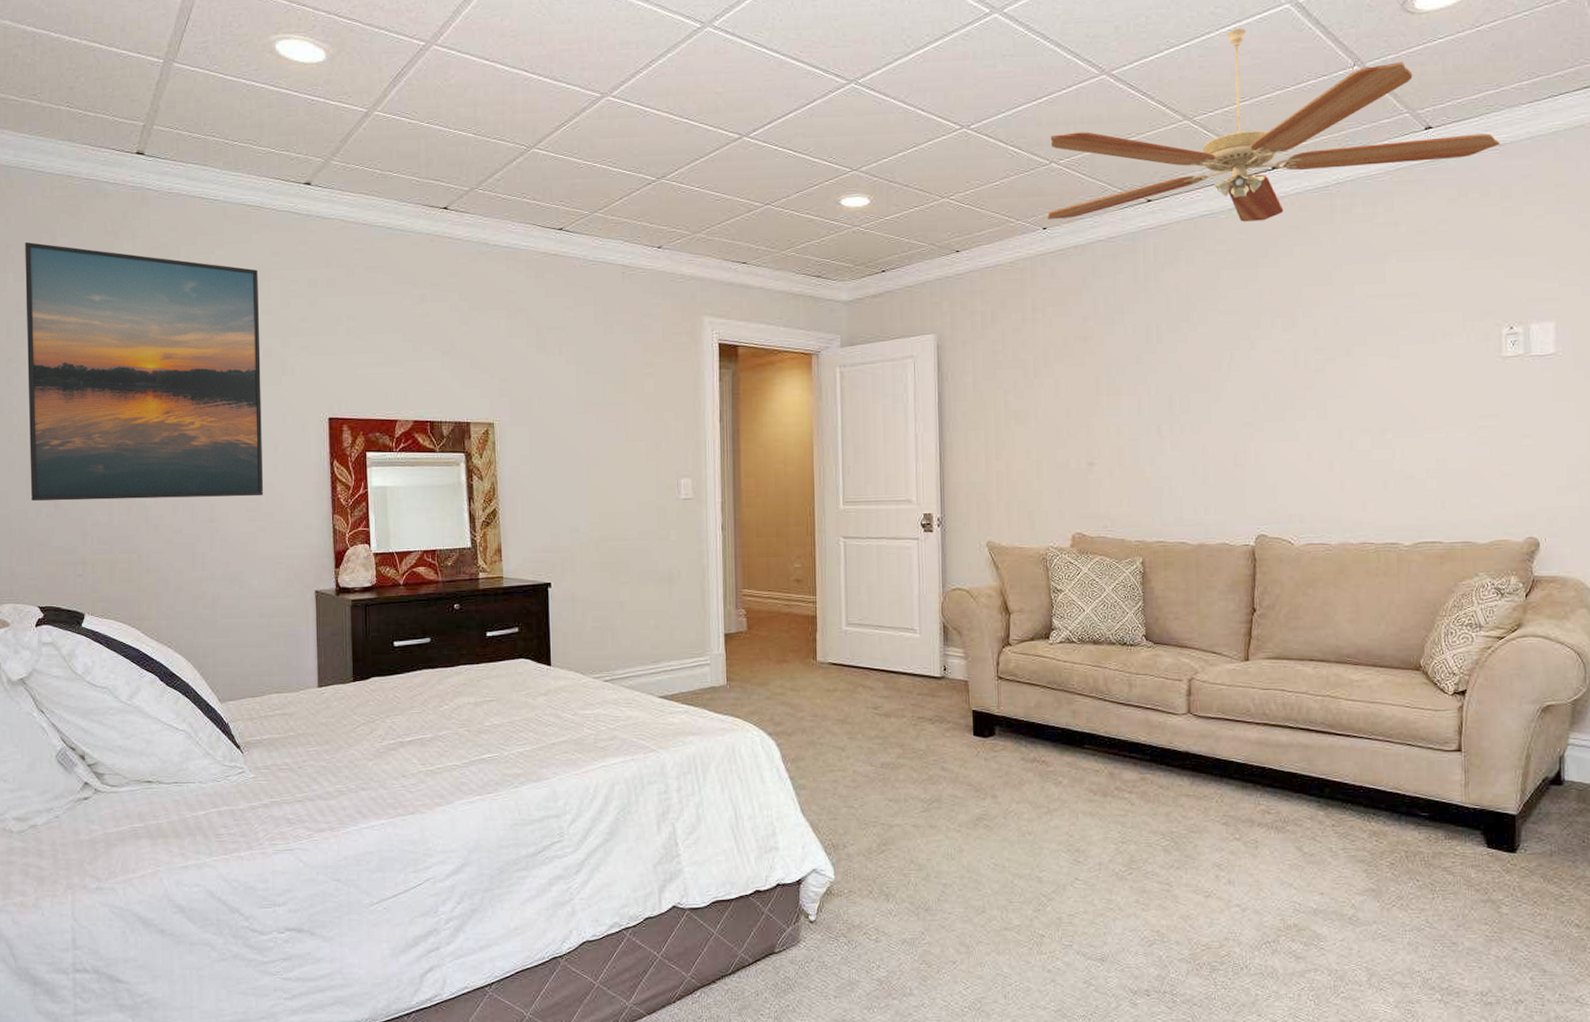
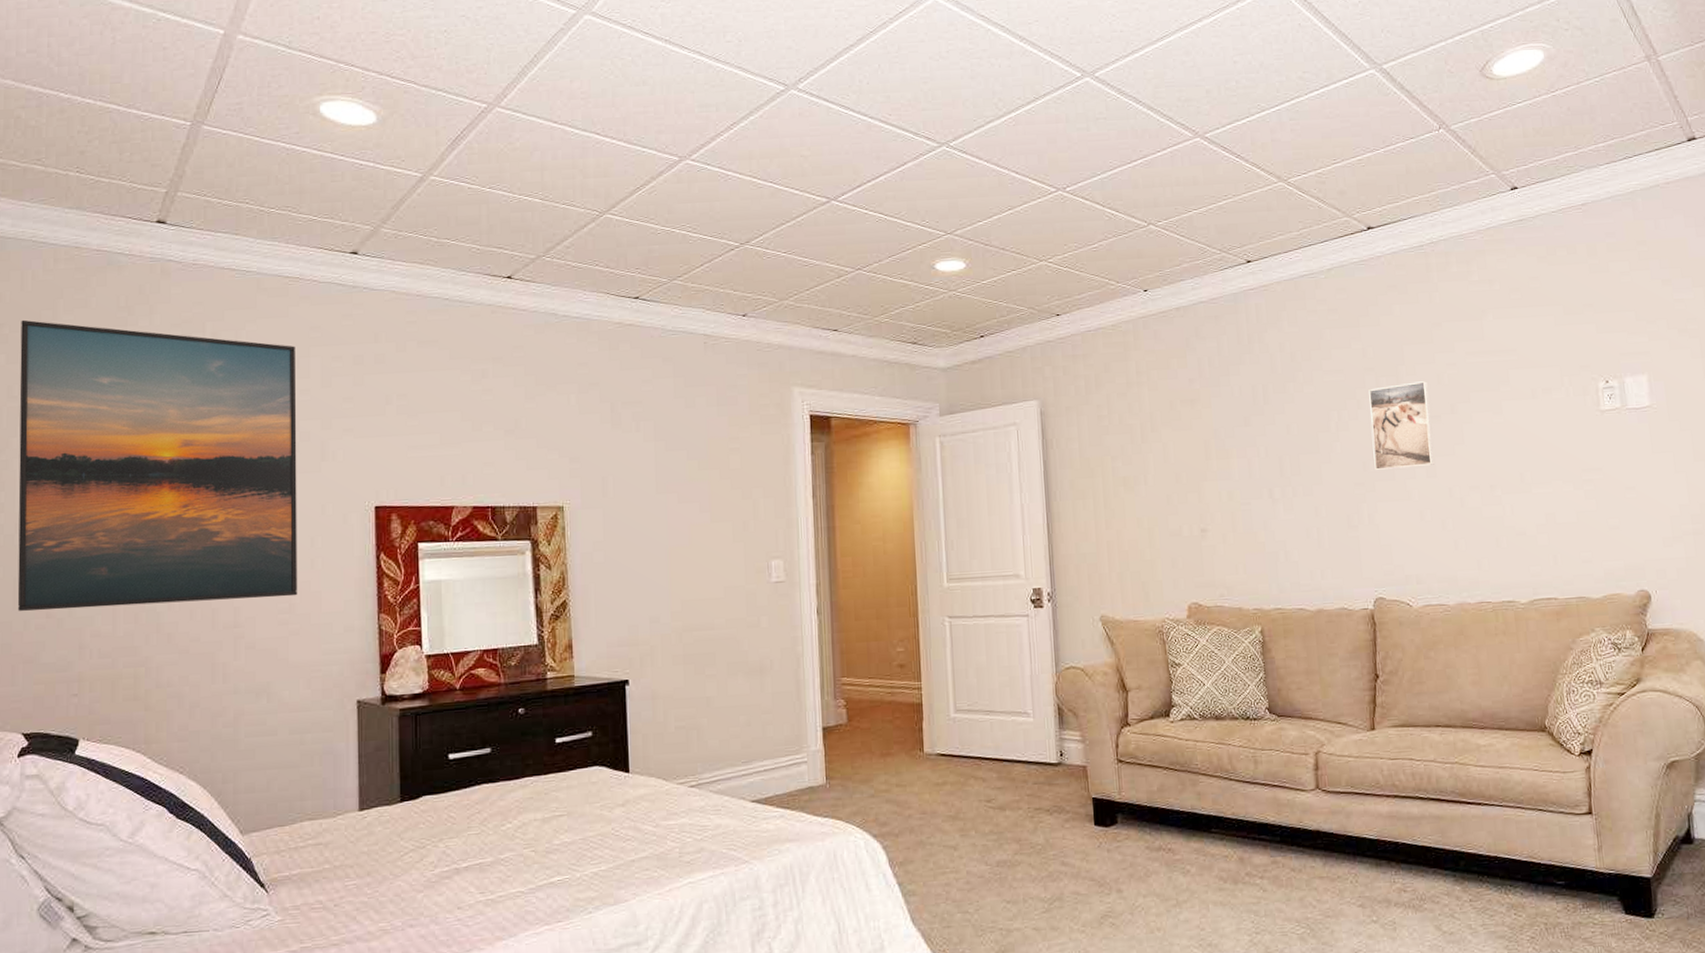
ceiling fan: present [1046,28,1500,222] -> none [1147,92,1582,282]
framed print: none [1263,323,1326,411] -> present [1369,381,1434,471]

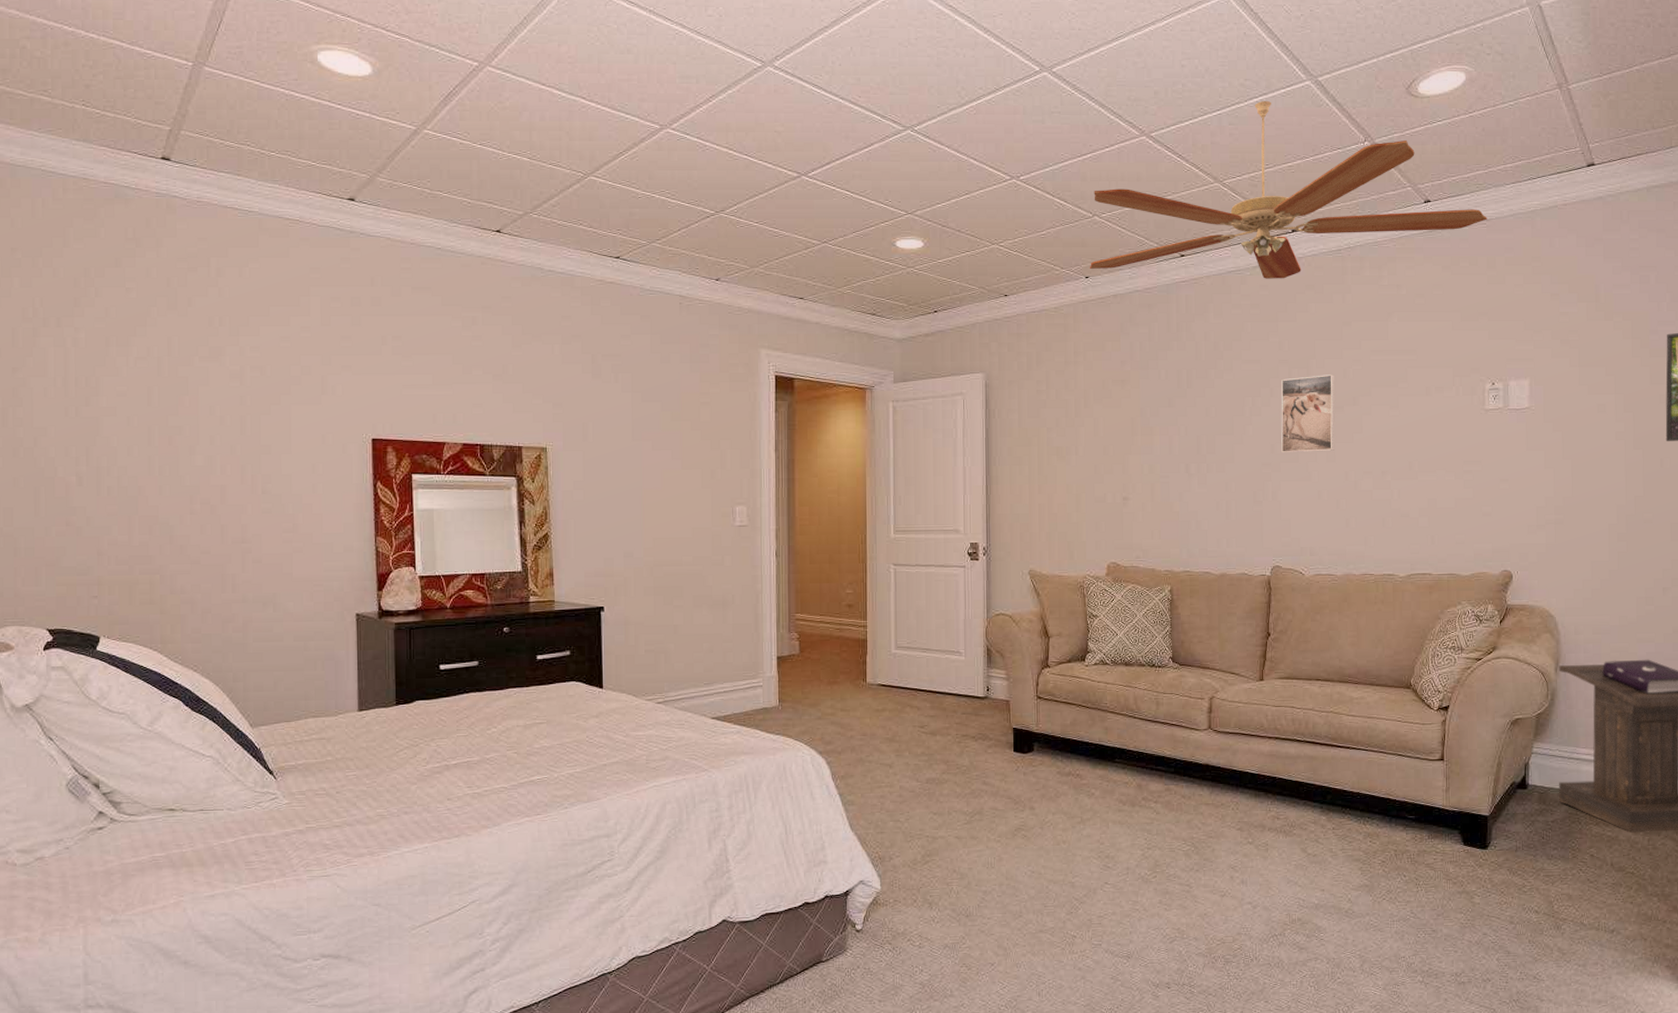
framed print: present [17,319,298,612] -> none [33,245,301,519]
ceiling fan: none [1147,92,1582,282] -> present [1089,100,1487,279]

